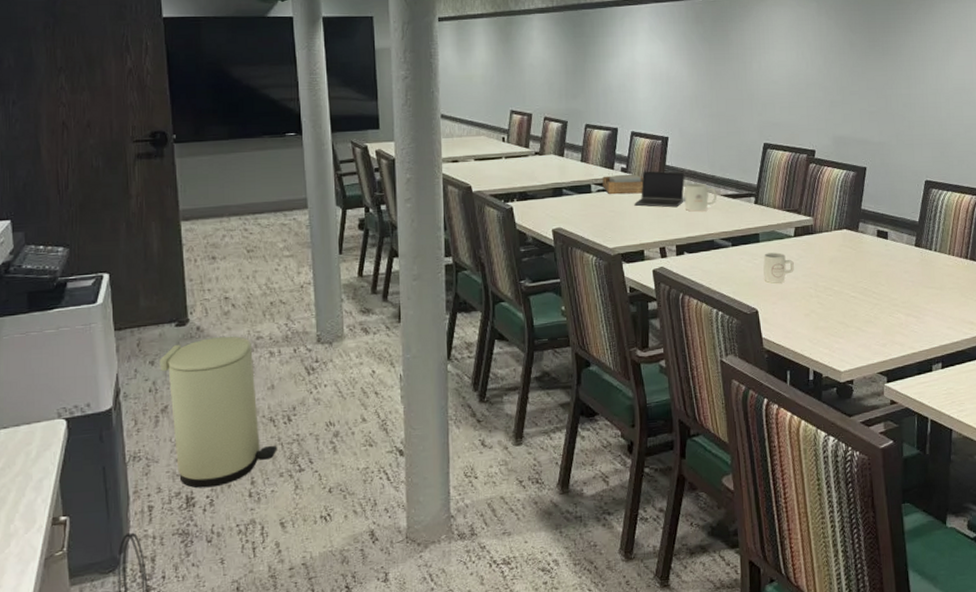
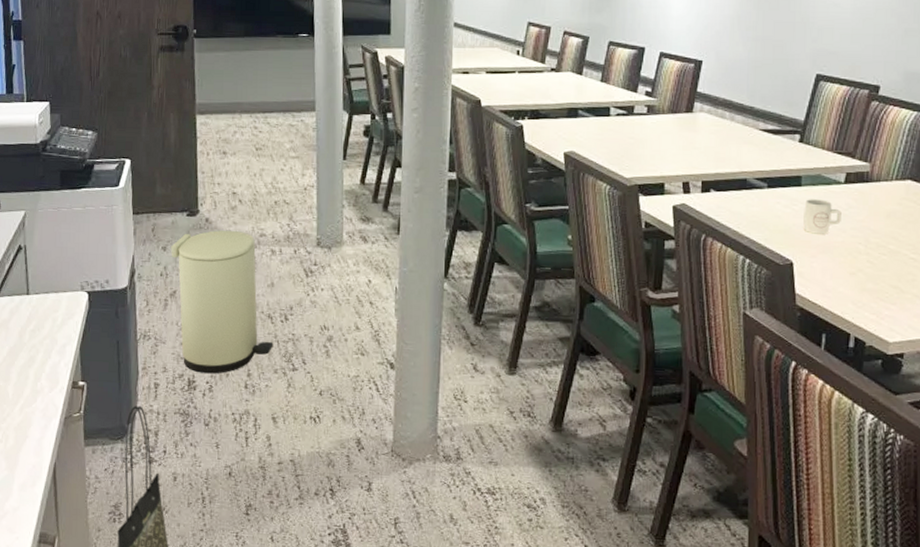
napkin holder: present [602,174,644,195] -> none [623,98,670,121]
laptop computer: present [634,171,685,208] -> none [657,96,719,140]
mug: present [684,183,717,213] -> none [715,114,755,147]

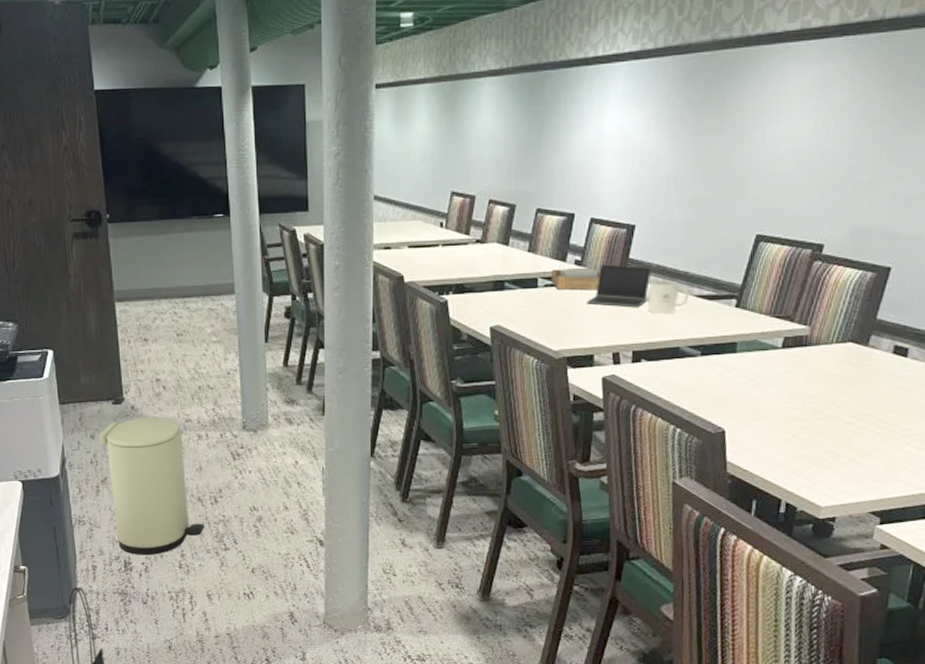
napkin holder: none [623,98,670,121] -> present [551,267,601,291]
laptop computer: none [657,96,719,140] -> present [587,264,652,308]
mug: none [715,114,755,147] -> present [647,280,690,315]
mug: present [803,199,841,234] -> none [737,366,777,401]

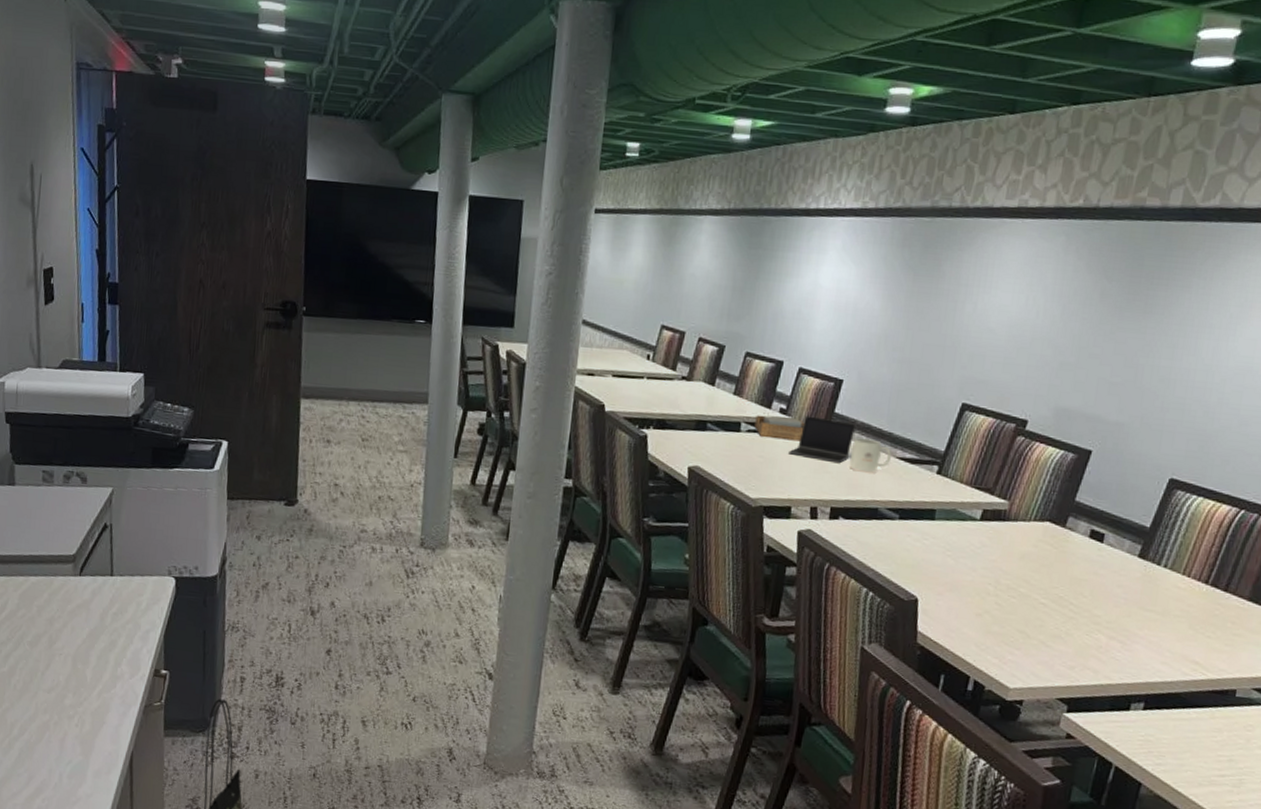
pedal bin: present [99,416,205,555] -> none [265,522,368,672]

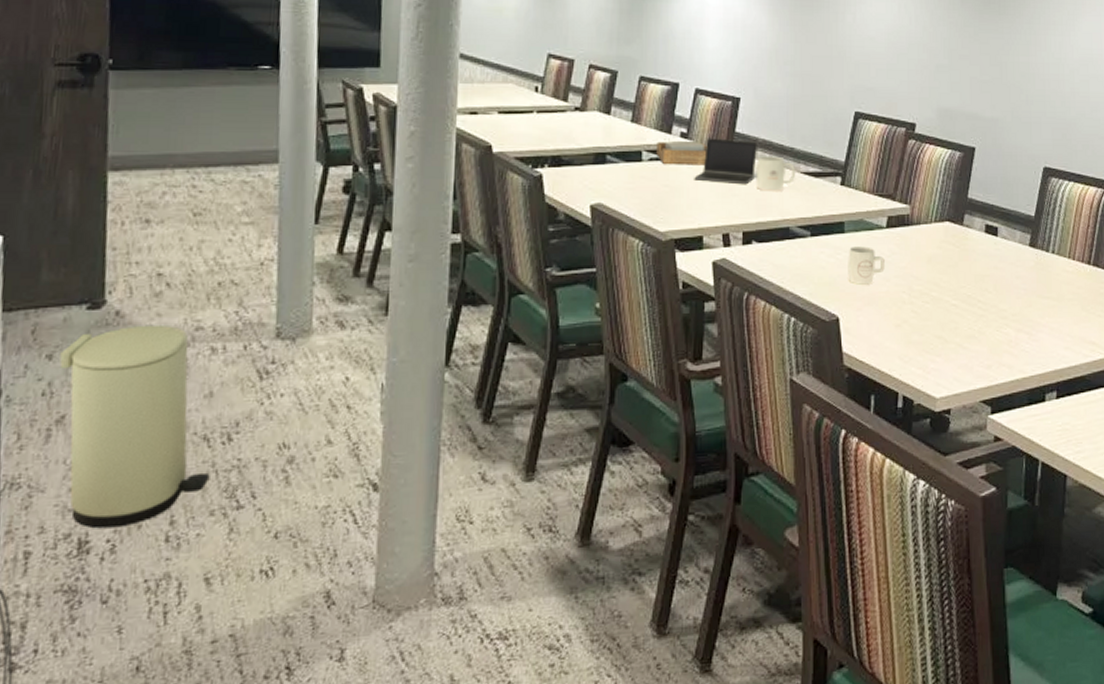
pedal bin: none [265,522,368,672] -> present [59,324,210,529]
mug: none [932,534,974,572] -> present [848,246,885,285]

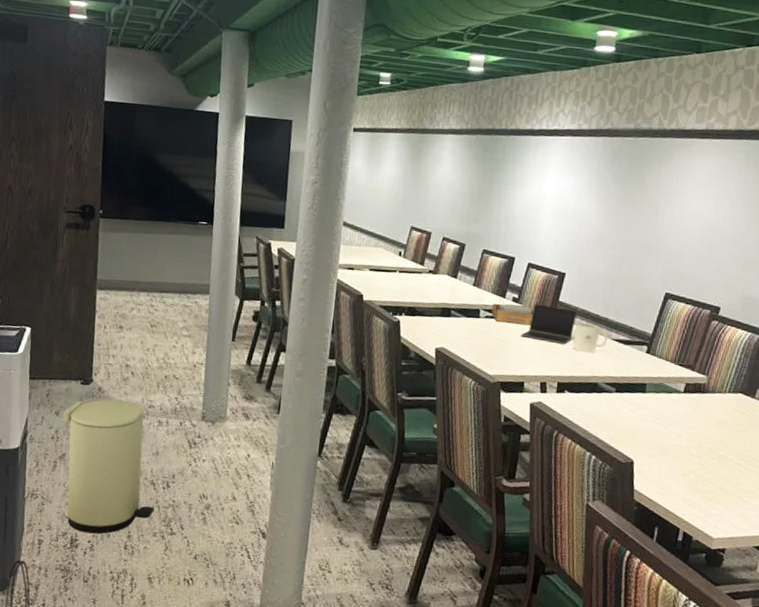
mug: present [848,246,885,285] -> none [645,405,679,438]

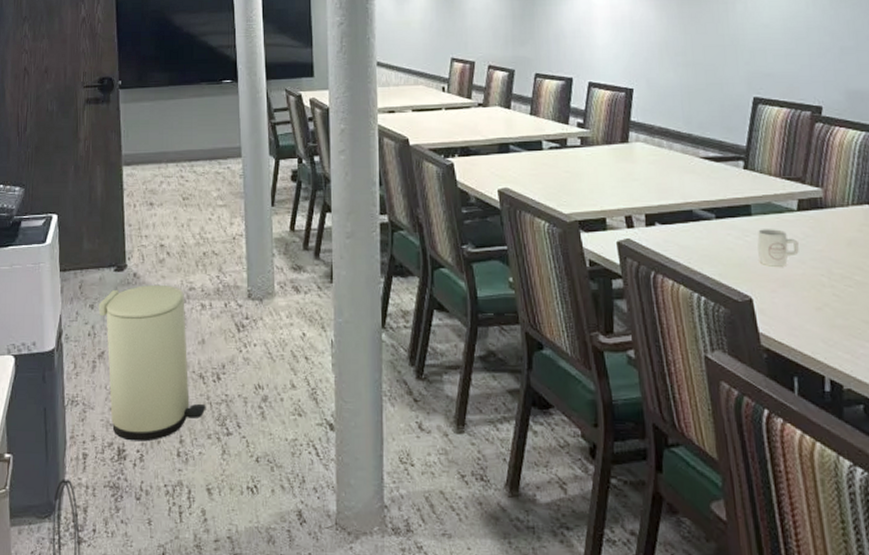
napkin holder: present [491,303,534,326] -> none [555,130,604,153]
laptop computer: present [521,304,578,345] -> none [593,127,655,170]
mug: present [572,322,608,354] -> none [654,142,696,177]
mug: none [645,405,679,438] -> present [757,229,799,267]

